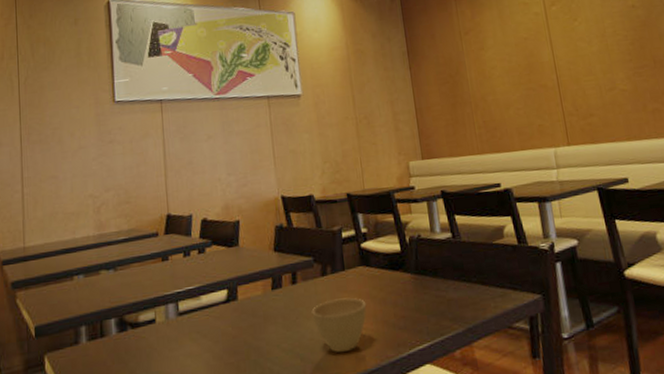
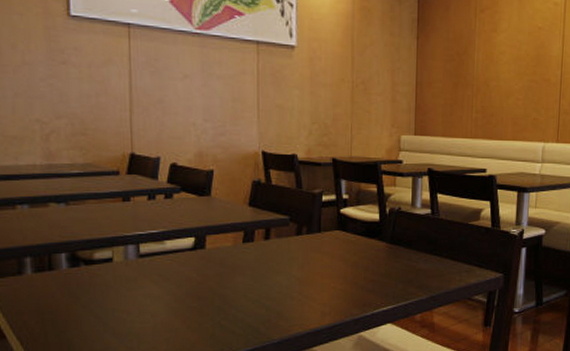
cup: present [311,297,367,353] -> none [282,258,338,307]

